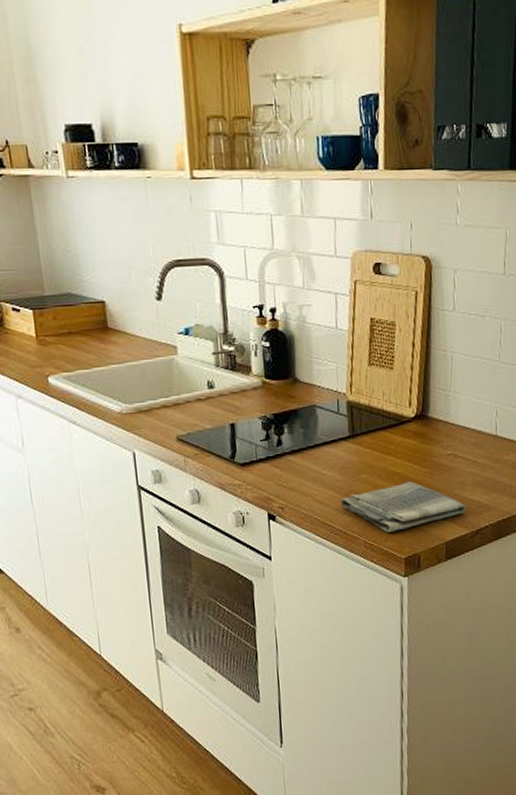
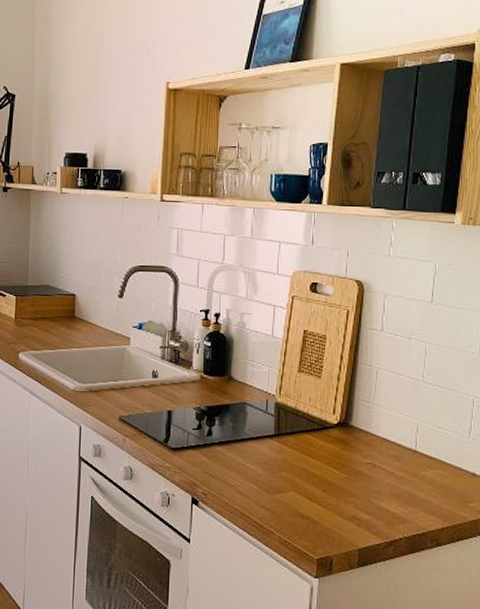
dish towel: present [340,481,467,532] -> none [260,485,382,532]

